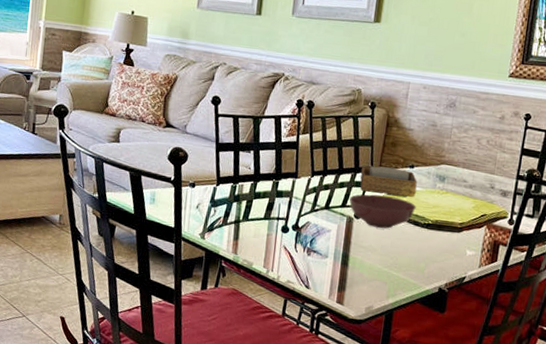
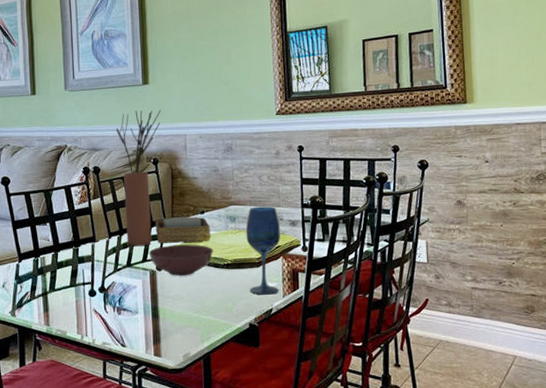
vase: none [329,48,388,191] -> present [116,110,161,246]
wineglass: none [445,170,491,263] -> present [245,206,280,295]

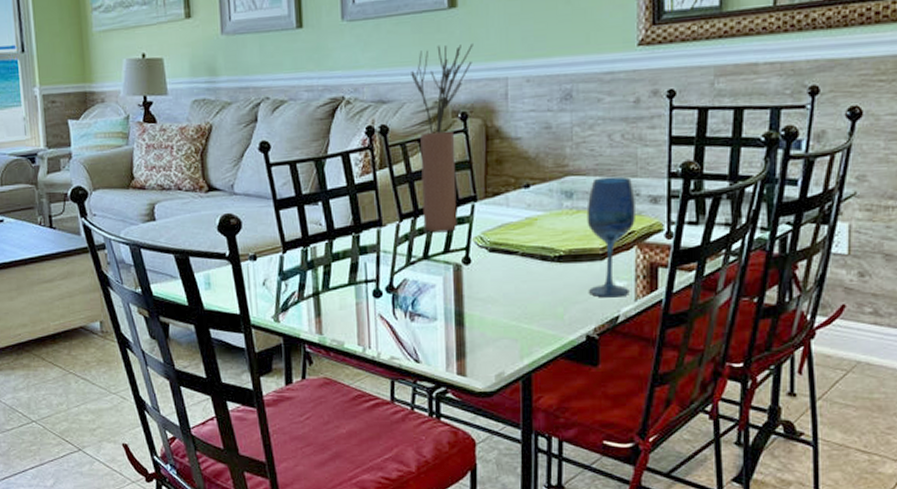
bowl: present [148,244,214,276] -> none [452,229,541,272]
napkin holder: present [155,216,211,243] -> none [461,191,537,228]

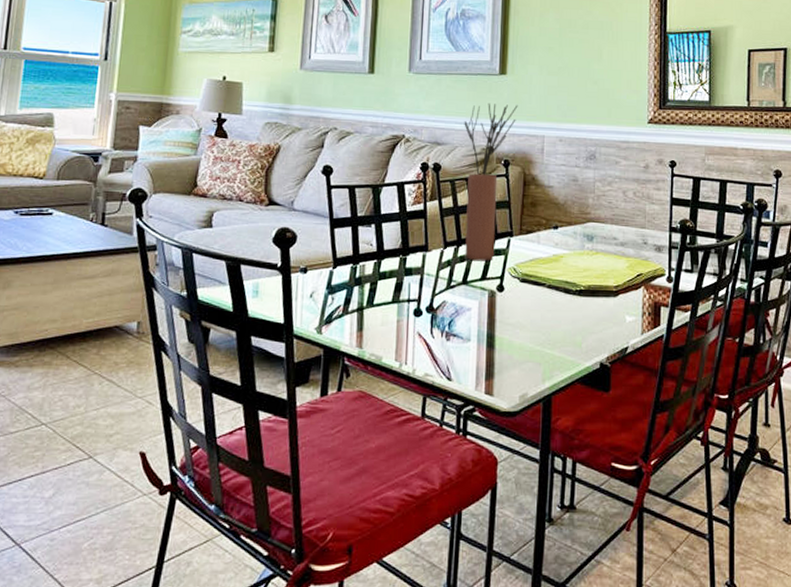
wineglass: present [586,176,635,298] -> none [603,226,643,330]

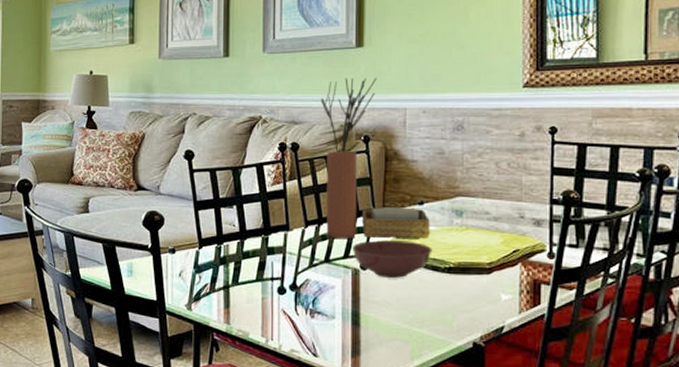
bowl: none [489,262,565,300] -> present [352,240,433,278]
napkin holder: none [499,230,563,261] -> present [361,207,430,238]

